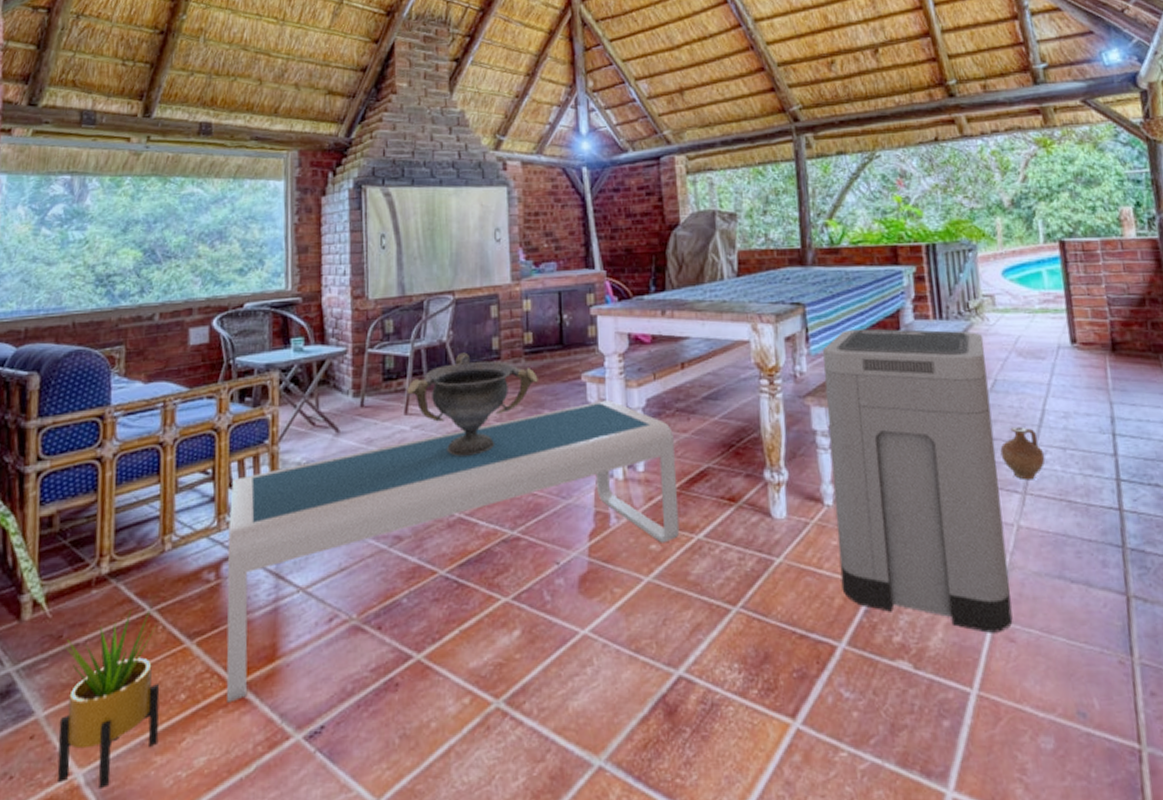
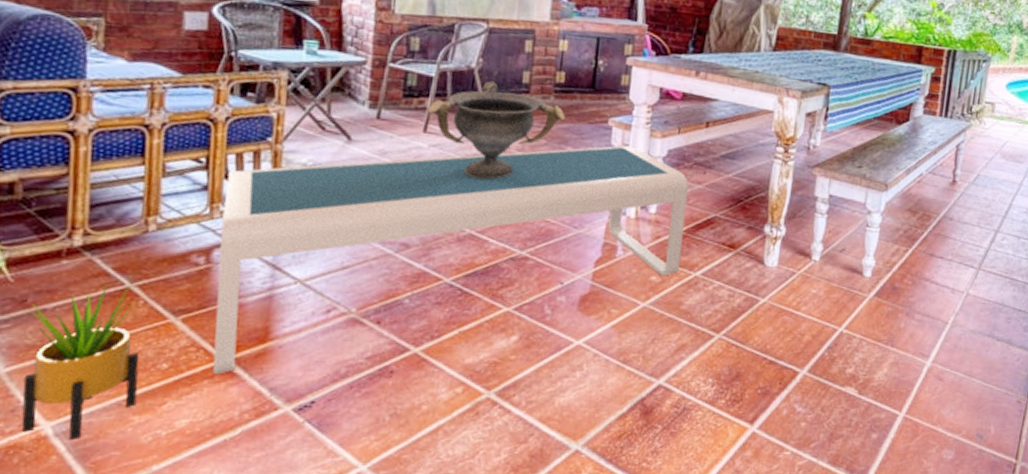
trash can: present [823,328,1013,633] -> none [812,114,977,373]
ceramic jug: present [1000,426,1046,480] -> none [967,215,1003,259]

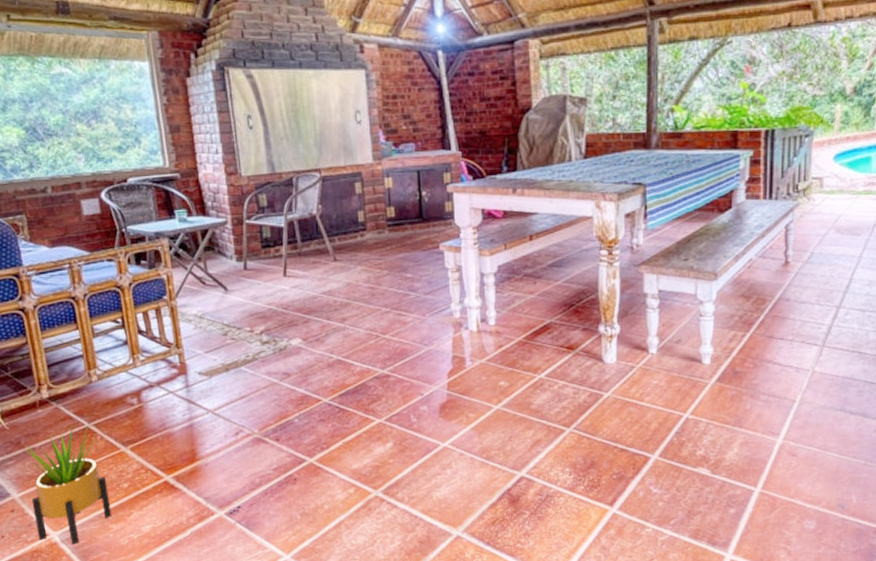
coffee table: present [213,145,689,375] -> none [140,265,525,490]
decorative bowl: present [427,81,565,180] -> none [284,224,401,311]

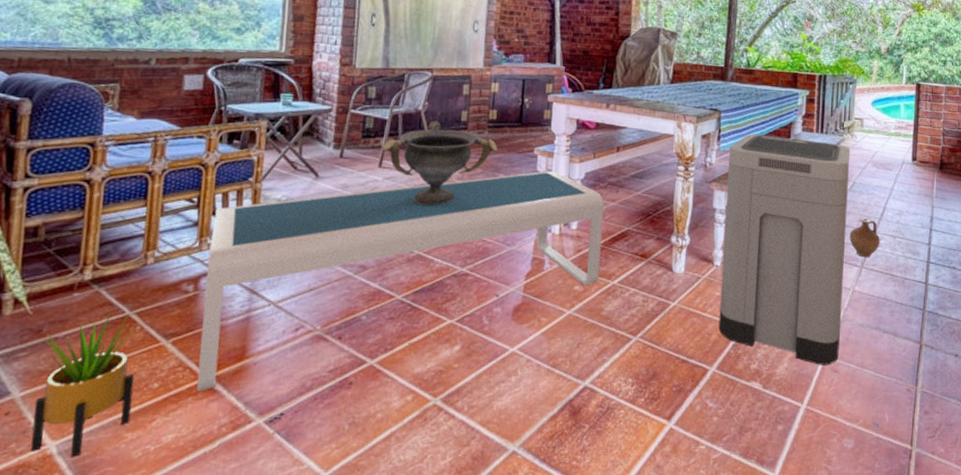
coffee table: none [140,265,525,490] -> present [197,170,604,392]
decorative bowl: none [284,224,401,311] -> present [382,121,498,206]
trash can: none [658,207,807,449] -> present [718,134,851,365]
ceramic jug: none [807,292,846,336] -> present [849,218,880,258]

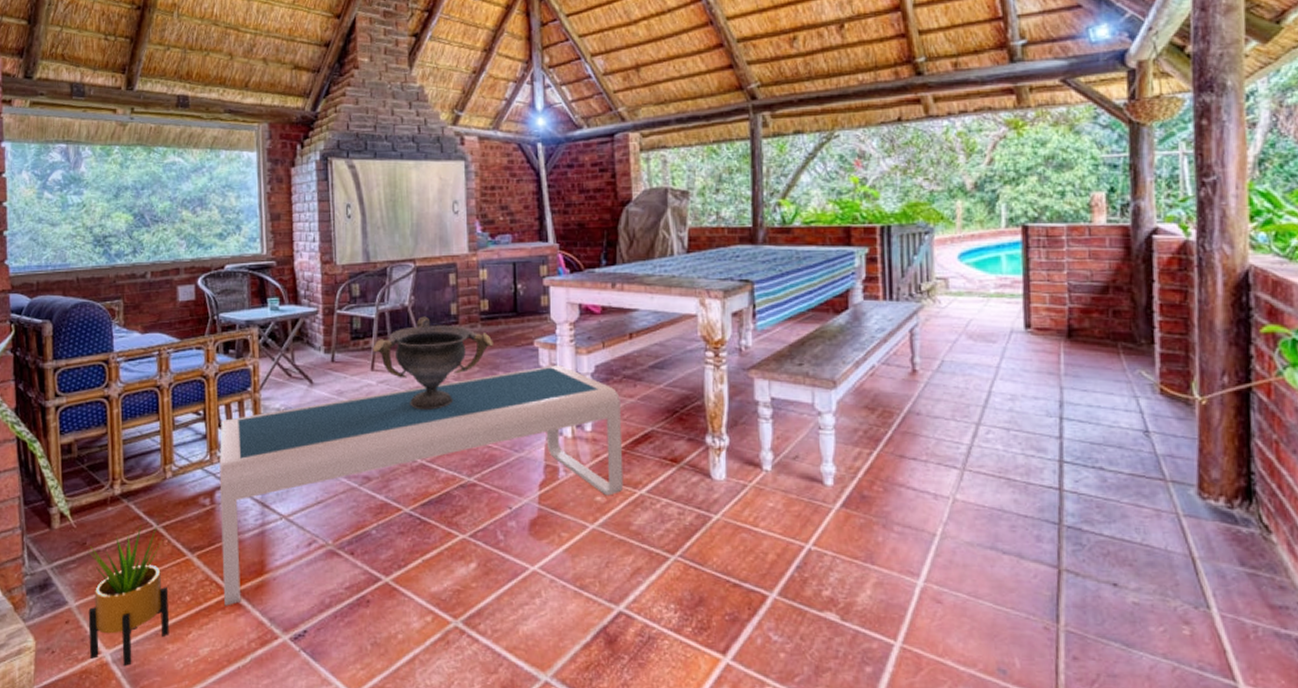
trash can: present [718,134,851,365] -> none [769,307,941,594]
ceramic jug: present [849,218,880,258] -> none [942,406,988,457]

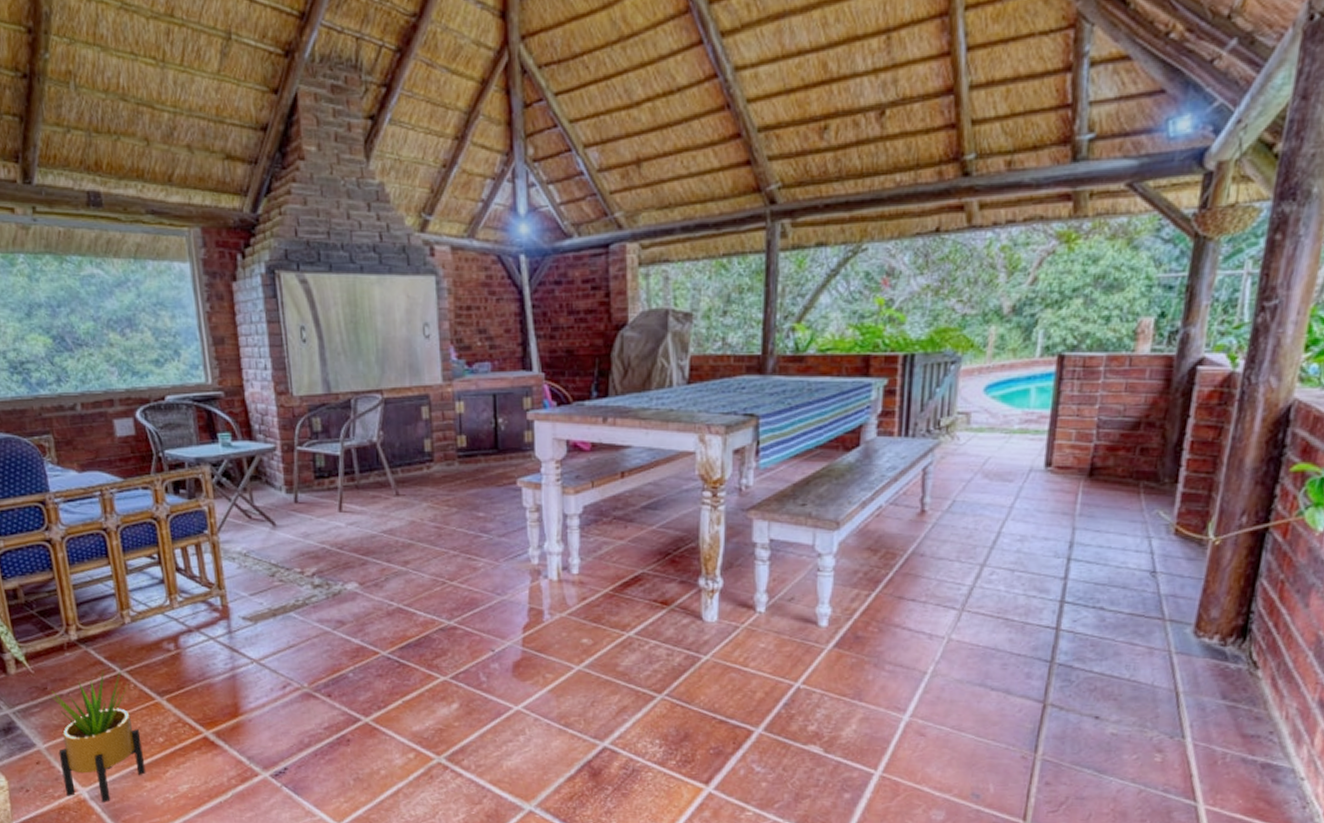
coffee table: present [219,364,624,606] -> none [178,505,611,746]
decorative bowl: present [373,316,493,410] -> none [339,453,472,553]

